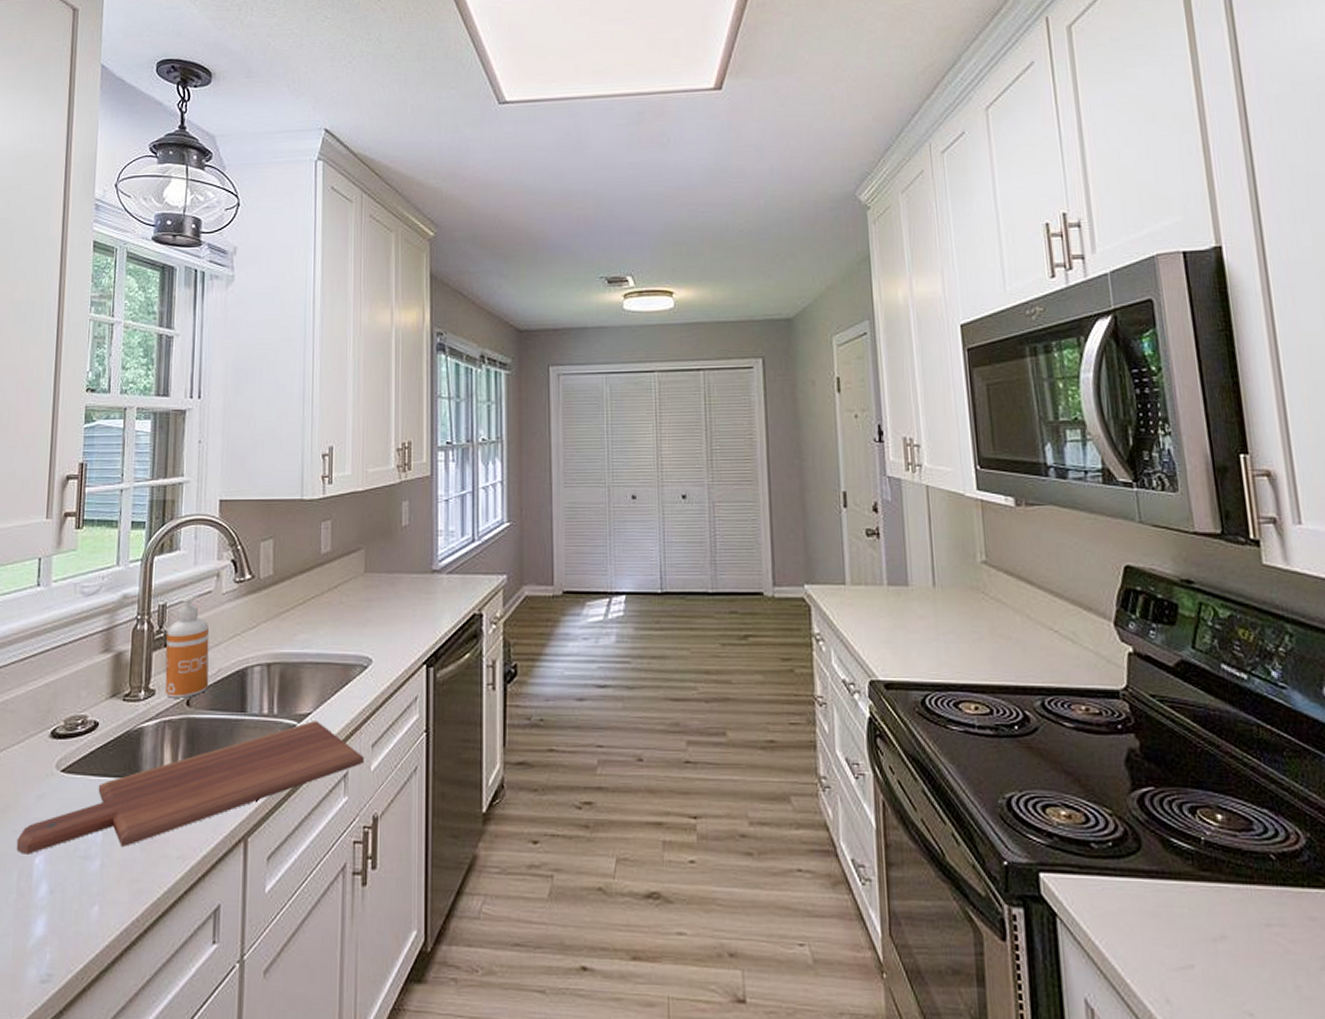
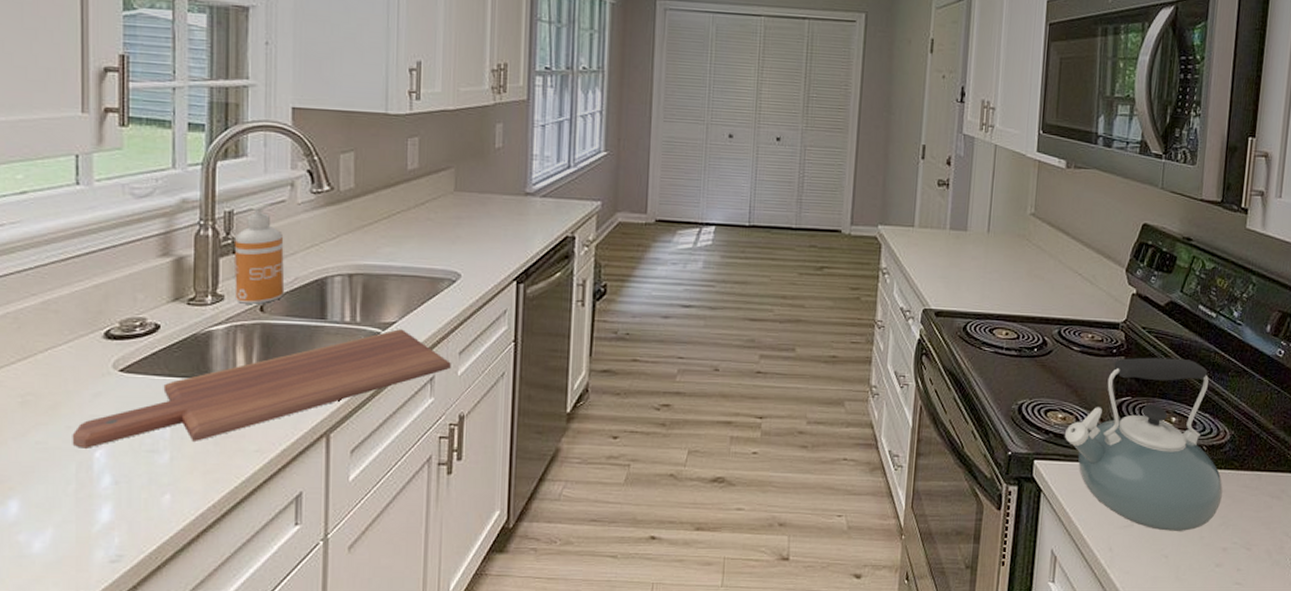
kettle: none [1073,734,1315,977] -> present [1064,357,1223,531]

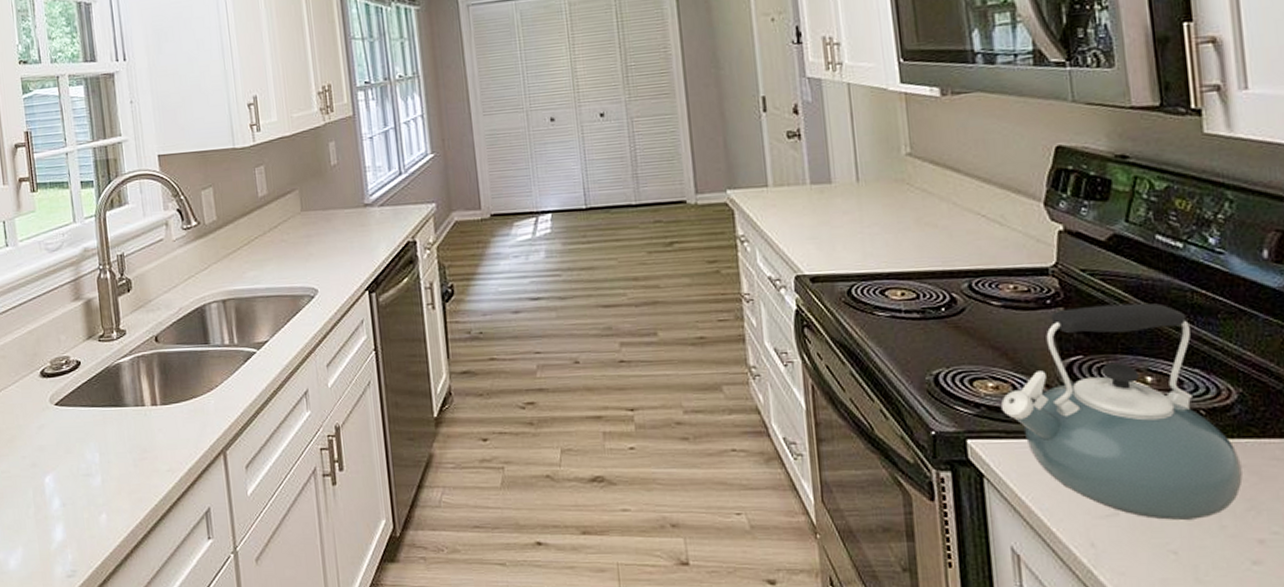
cutting board: present [72,329,451,448] -> none [27,347,321,475]
soap dispenser: present [233,203,285,304] -> none [127,244,173,336]

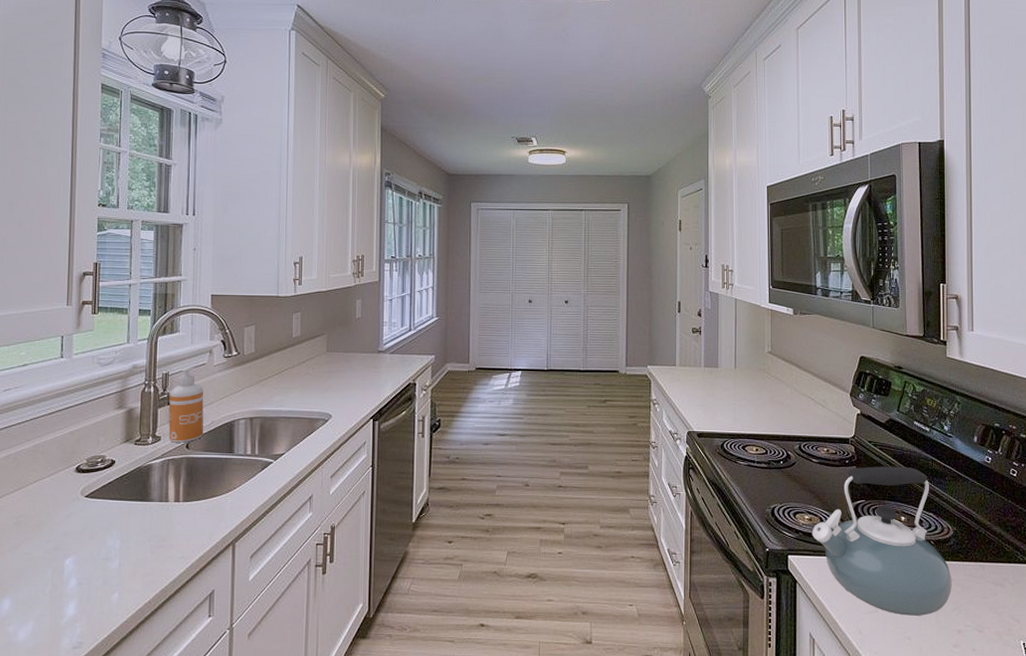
soap dispenser: none [127,244,173,336] -> present [168,367,204,443]

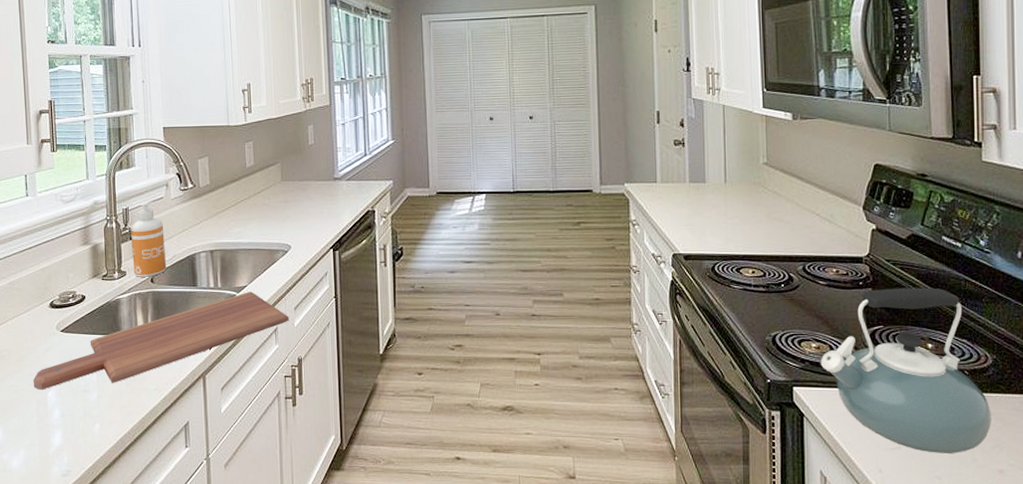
cutting board: none [50,459,325,558] -> present [33,291,289,390]

